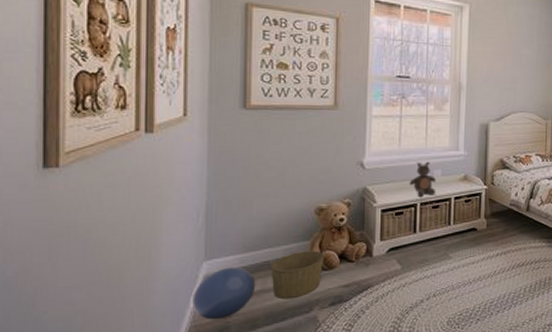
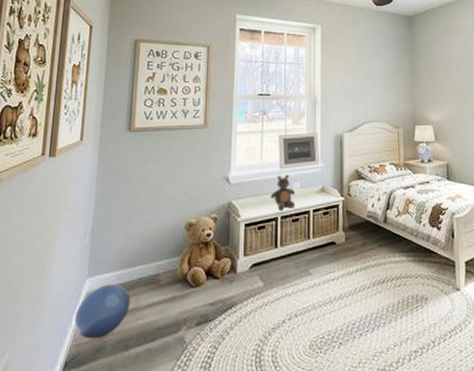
basket: present [269,250,325,300] -> none [143,266,193,318]
picture frame: none [418,119,464,157] -> present [278,131,320,170]

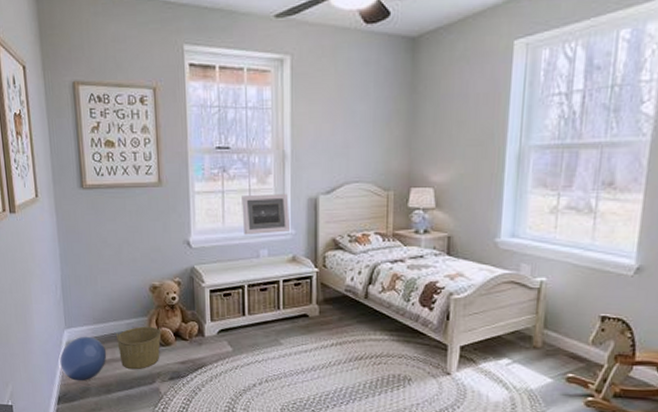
basket: none [143,266,193,318] -> present [115,326,162,370]
stuffed bear: present [270,174,296,210] -> none [235,240,264,278]

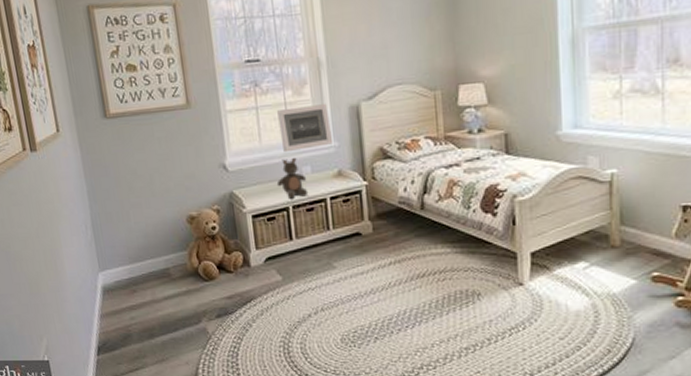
ball: present [59,336,107,382] -> none [96,277,147,328]
basket: present [115,326,162,370] -> none [154,260,204,310]
stuffed bear: none [235,240,264,278] -> present [276,157,309,199]

